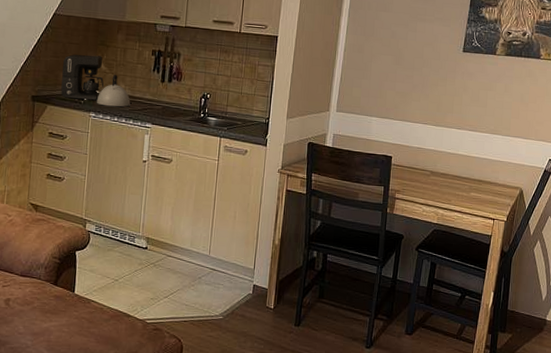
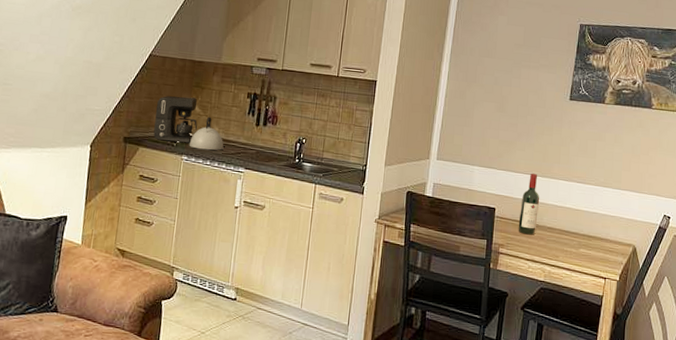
wine bottle: none [413,122,434,181] -> present [518,173,540,235]

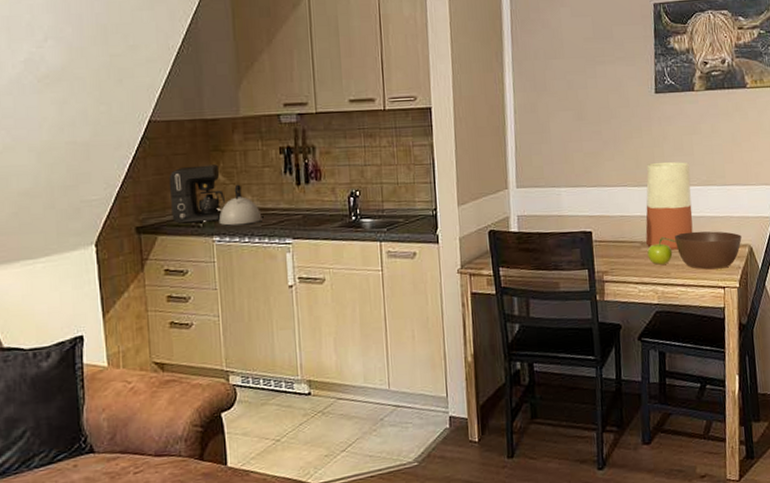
wine bottle: present [518,173,540,235] -> none [619,183,641,256]
vase: none [541,158,590,238] -> present [645,161,693,250]
fruit: none [541,224,569,248] -> present [647,236,677,265]
bowl: none [567,223,628,262] -> present [675,231,742,270]

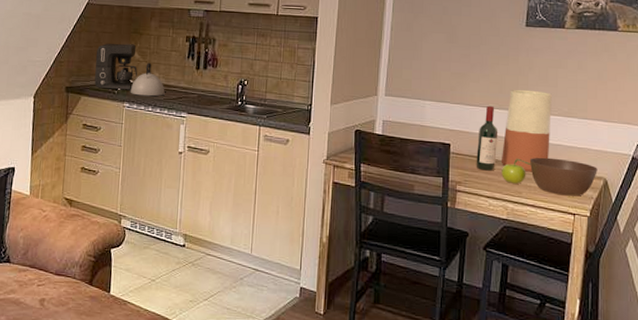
wine bottle: none [619,183,641,256] -> present [476,105,498,171]

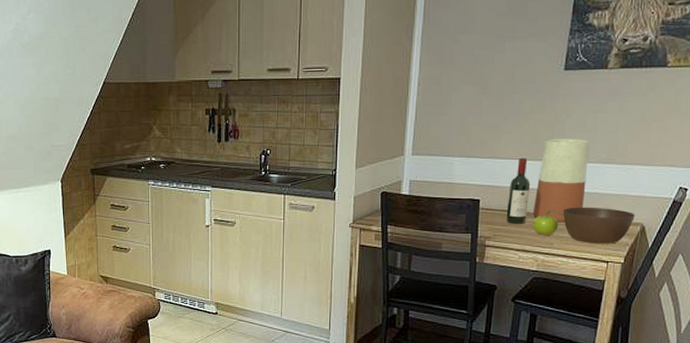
coffee maker: present [94,43,138,90] -> none [117,121,160,168]
kettle: present [130,62,165,97] -> none [153,139,188,173]

